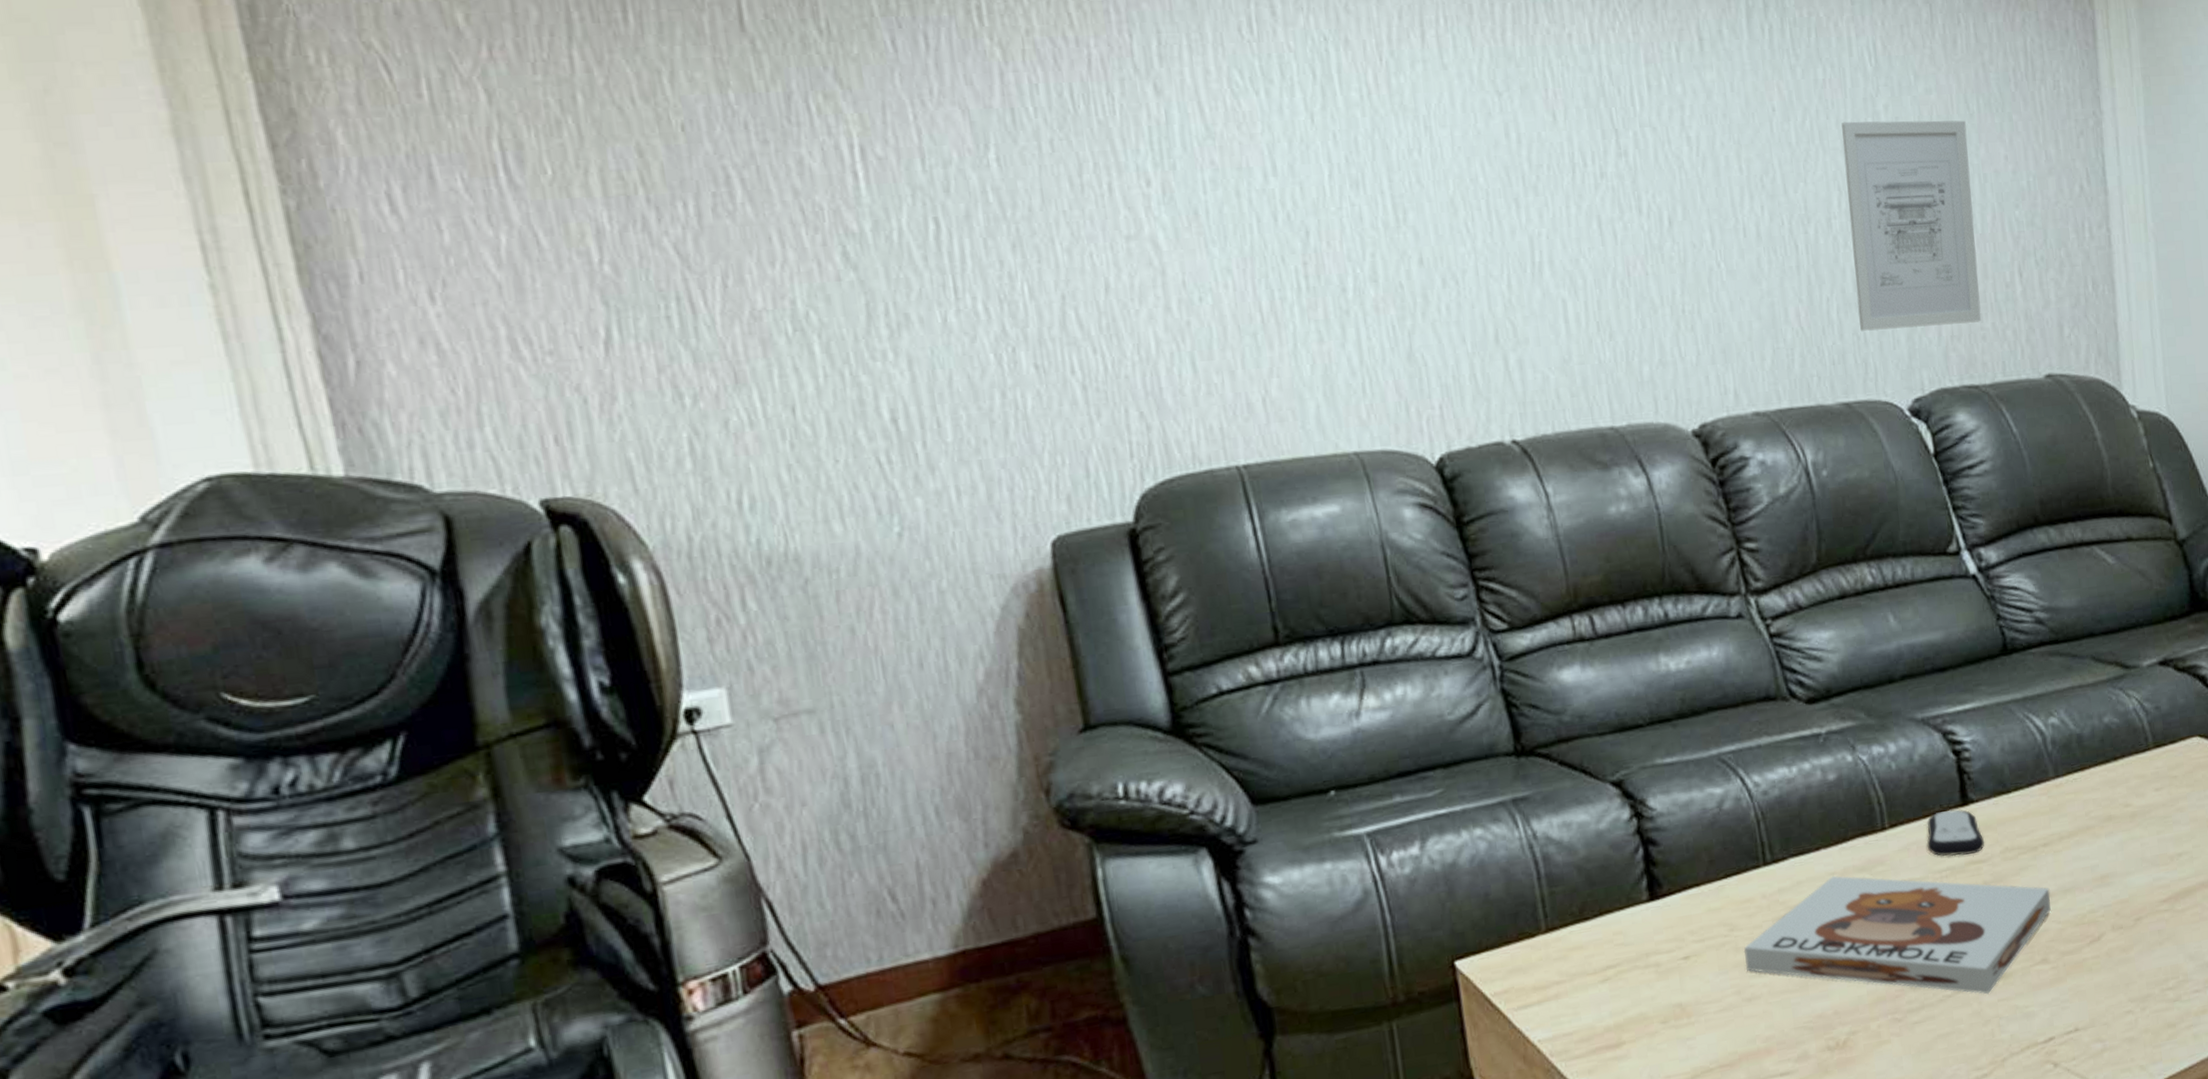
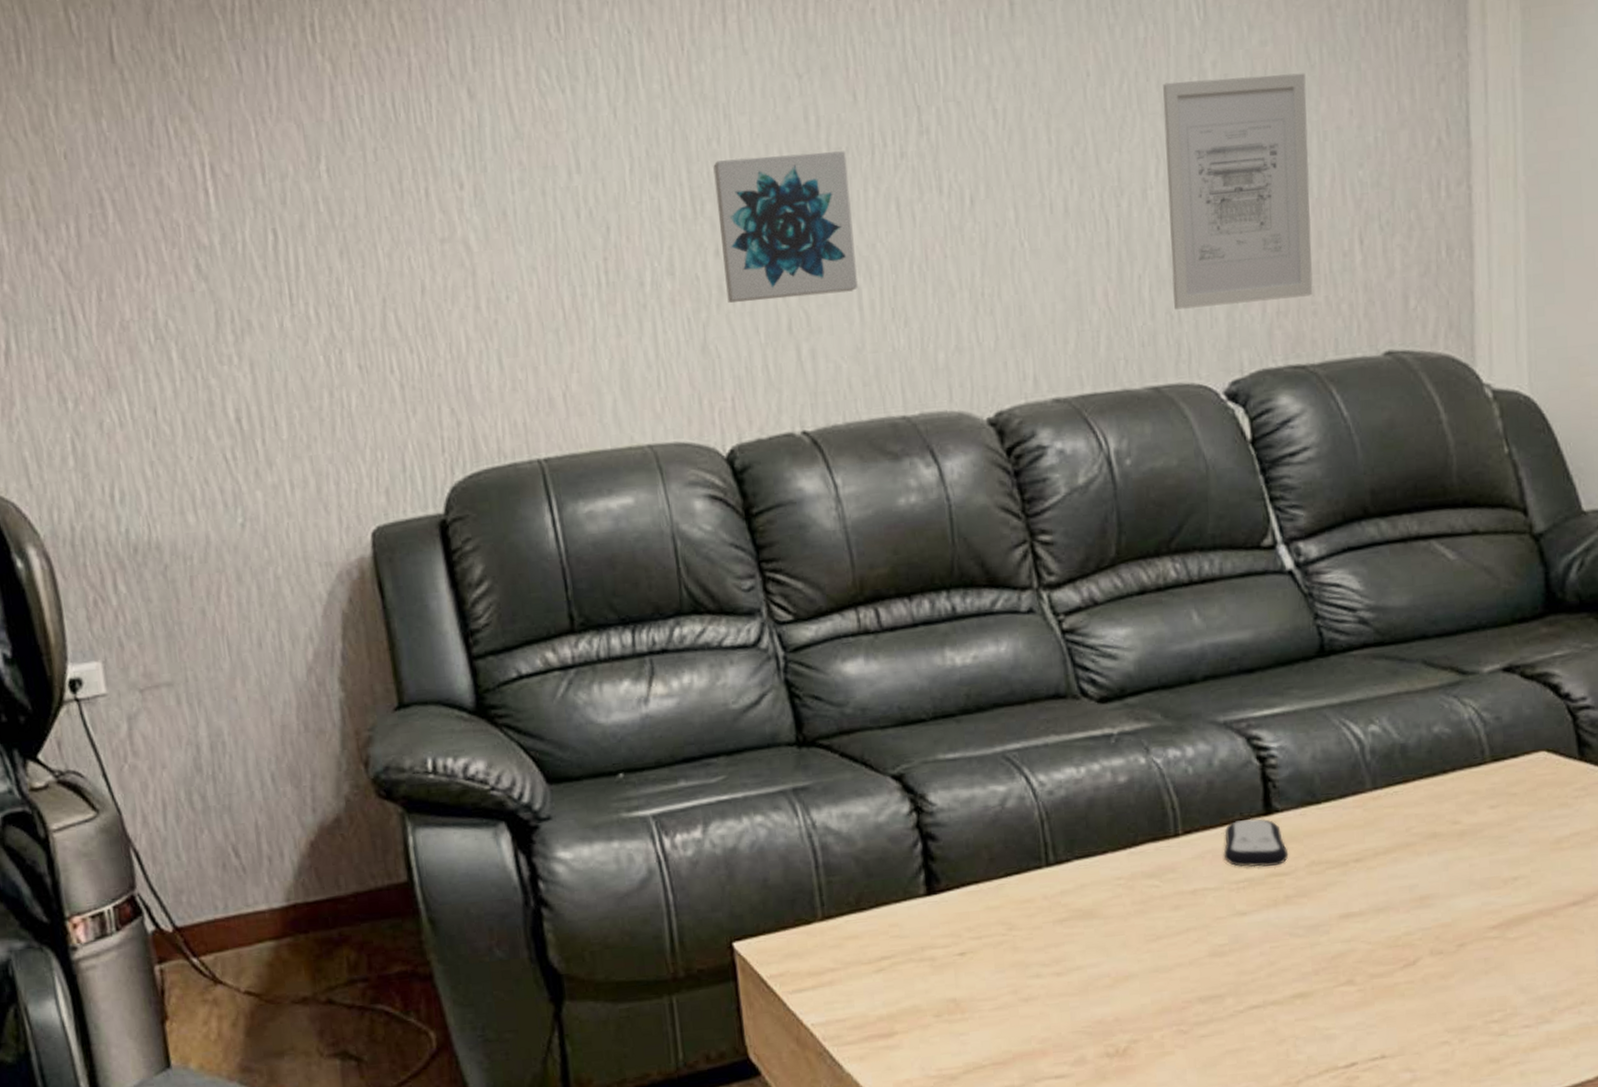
wall art: none [1415,168,1563,311] -> present [713,151,858,303]
board game: present [1743,875,2051,995] -> none [1021,880,1361,1013]

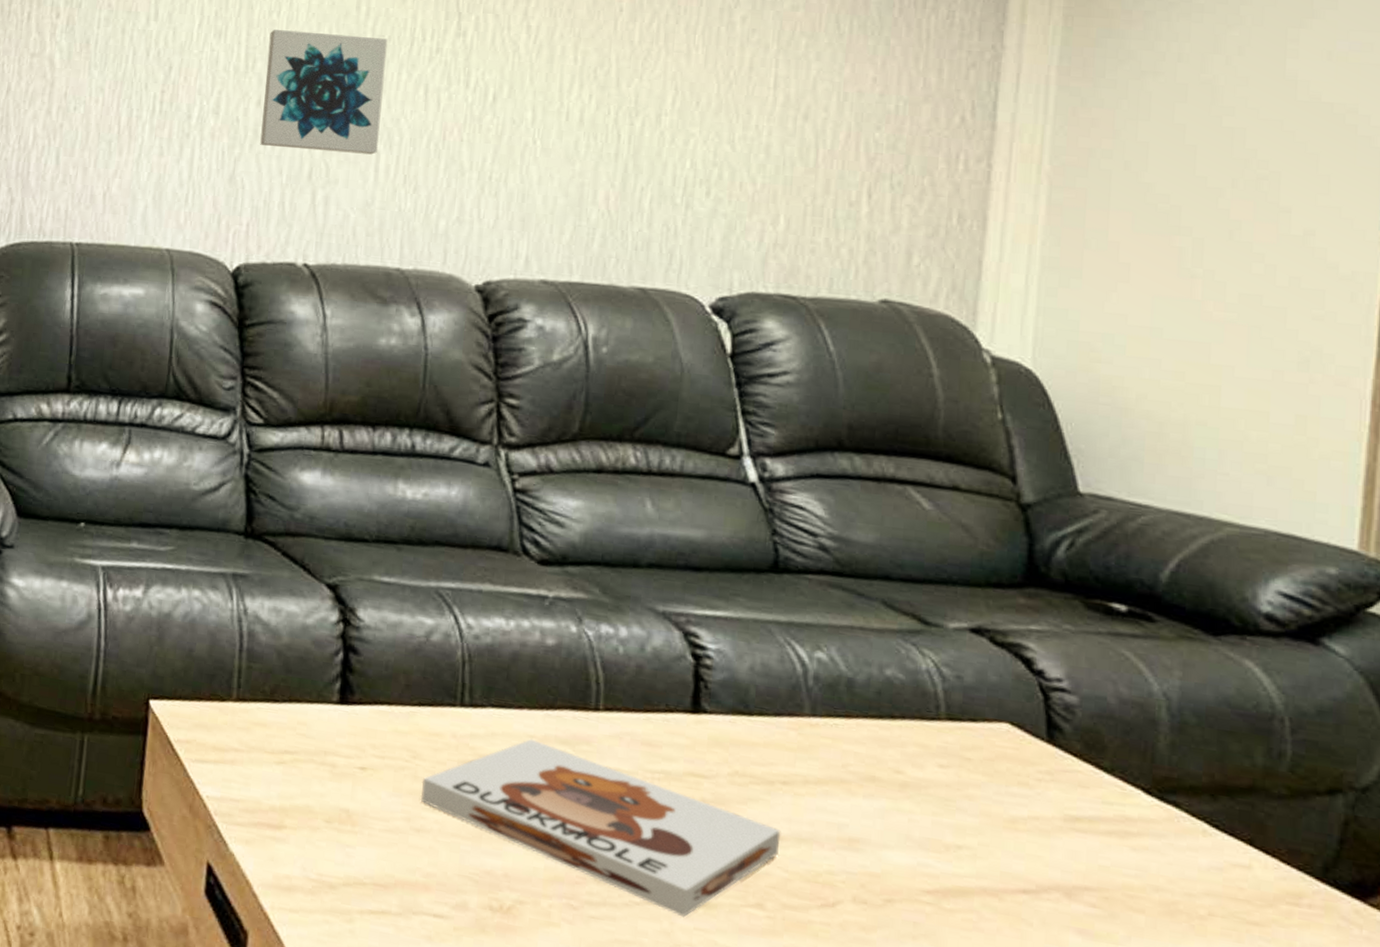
board game: none [1021,880,1361,1013] -> present [420,738,781,918]
wall art: present [1163,72,1313,310] -> none [672,28,833,235]
remote control: present [1223,818,1289,867] -> none [642,710,712,766]

